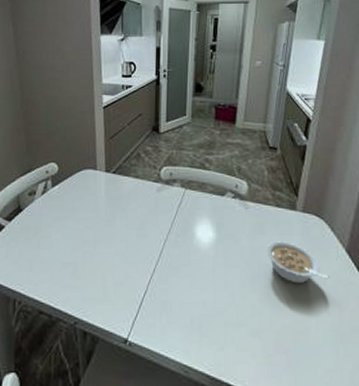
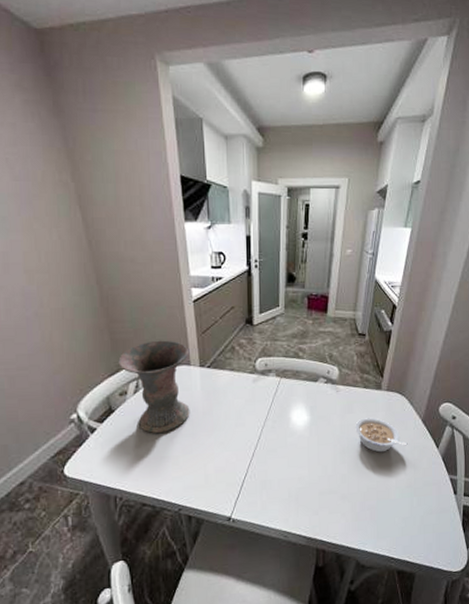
vase: none [31,143,96,237] -> present [118,340,190,433]

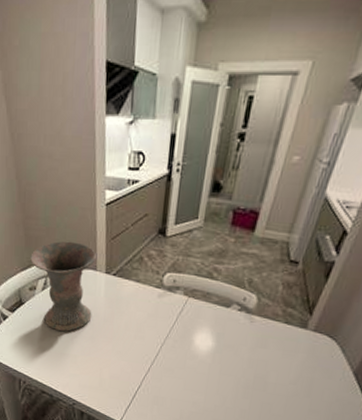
legume: present [355,417,408,453] -> none [266,356,329,398]

